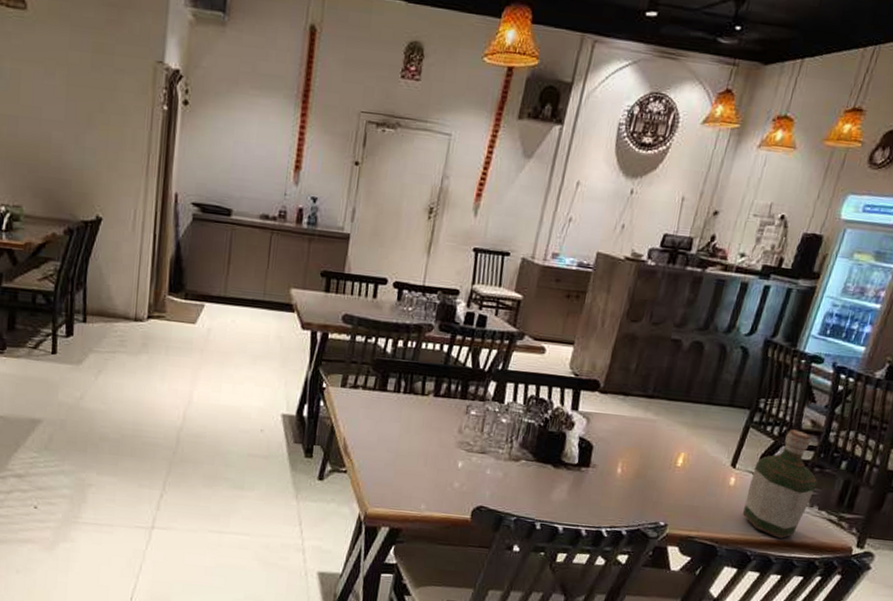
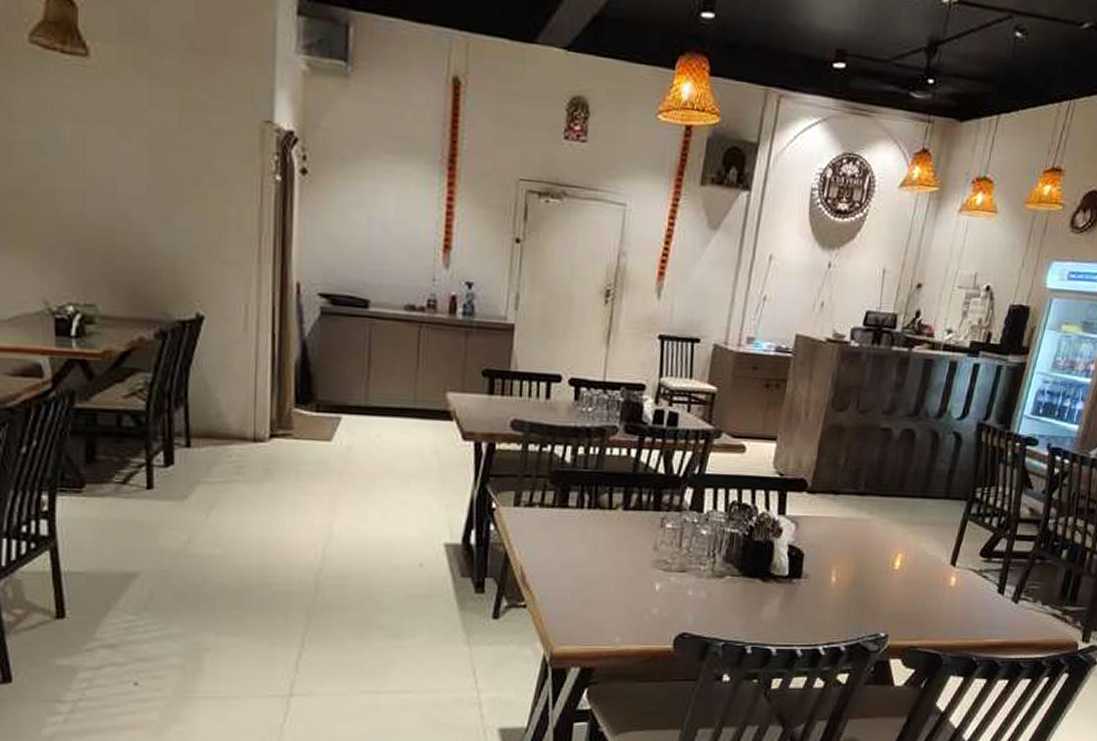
bottle: present [743,429,817,538] -> none [966,519,1039,639]

